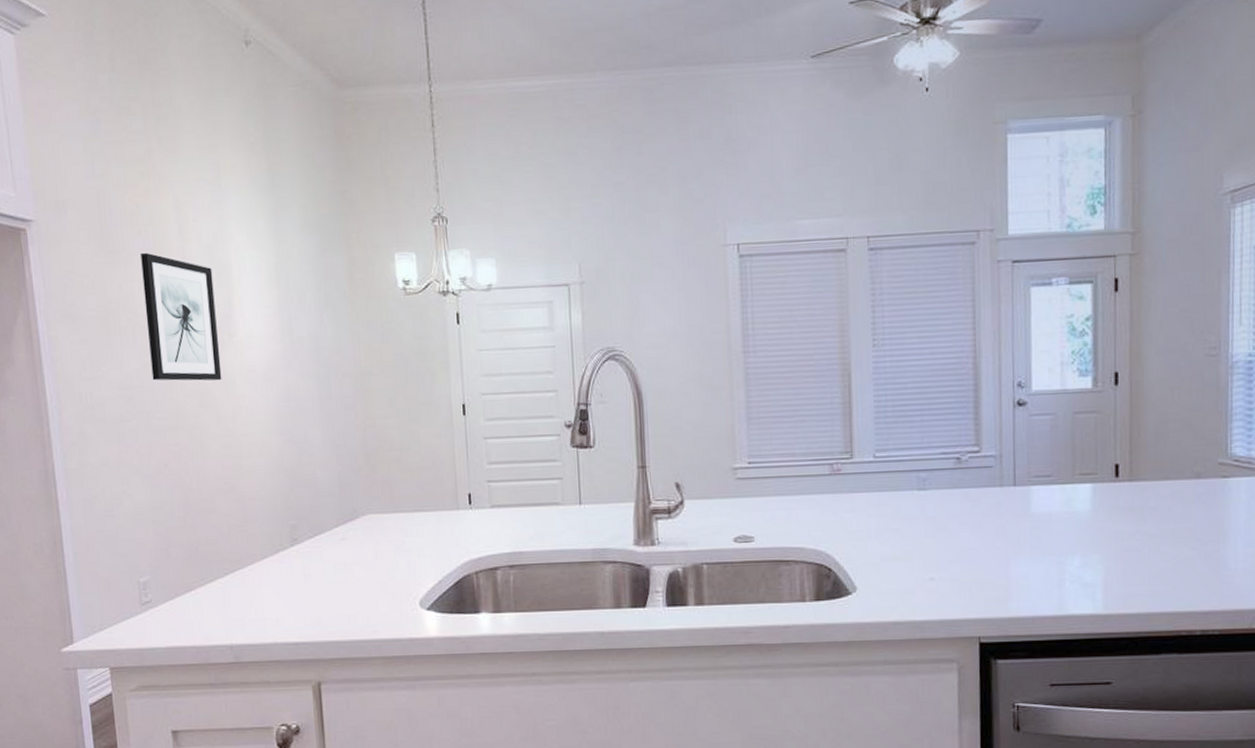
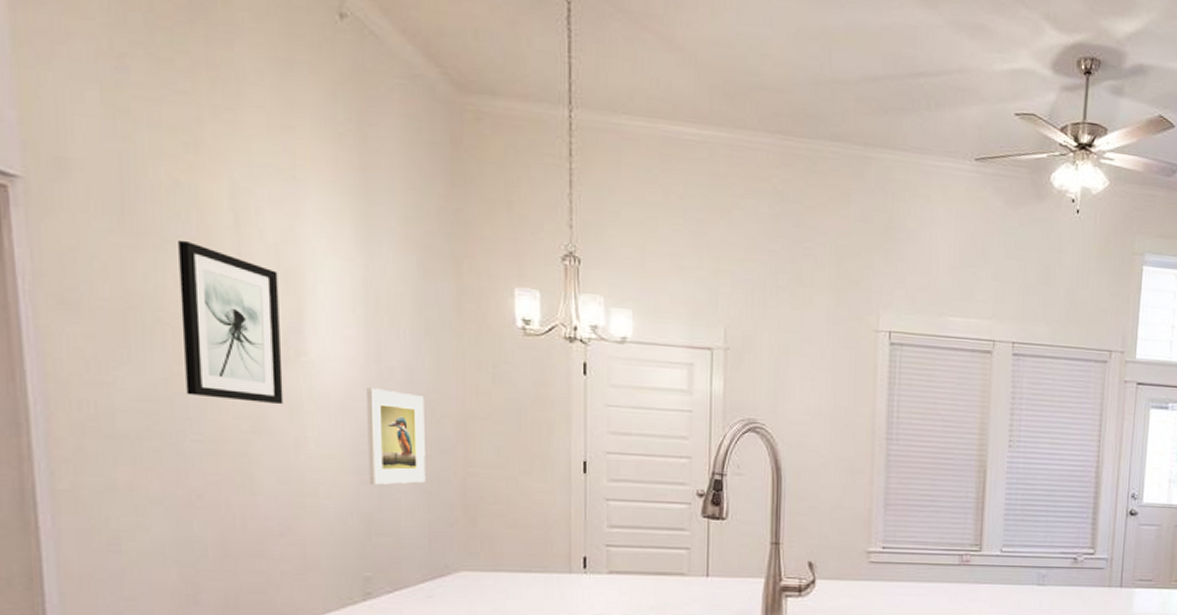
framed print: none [283,357,334,443] -> present [367,388,426,486]

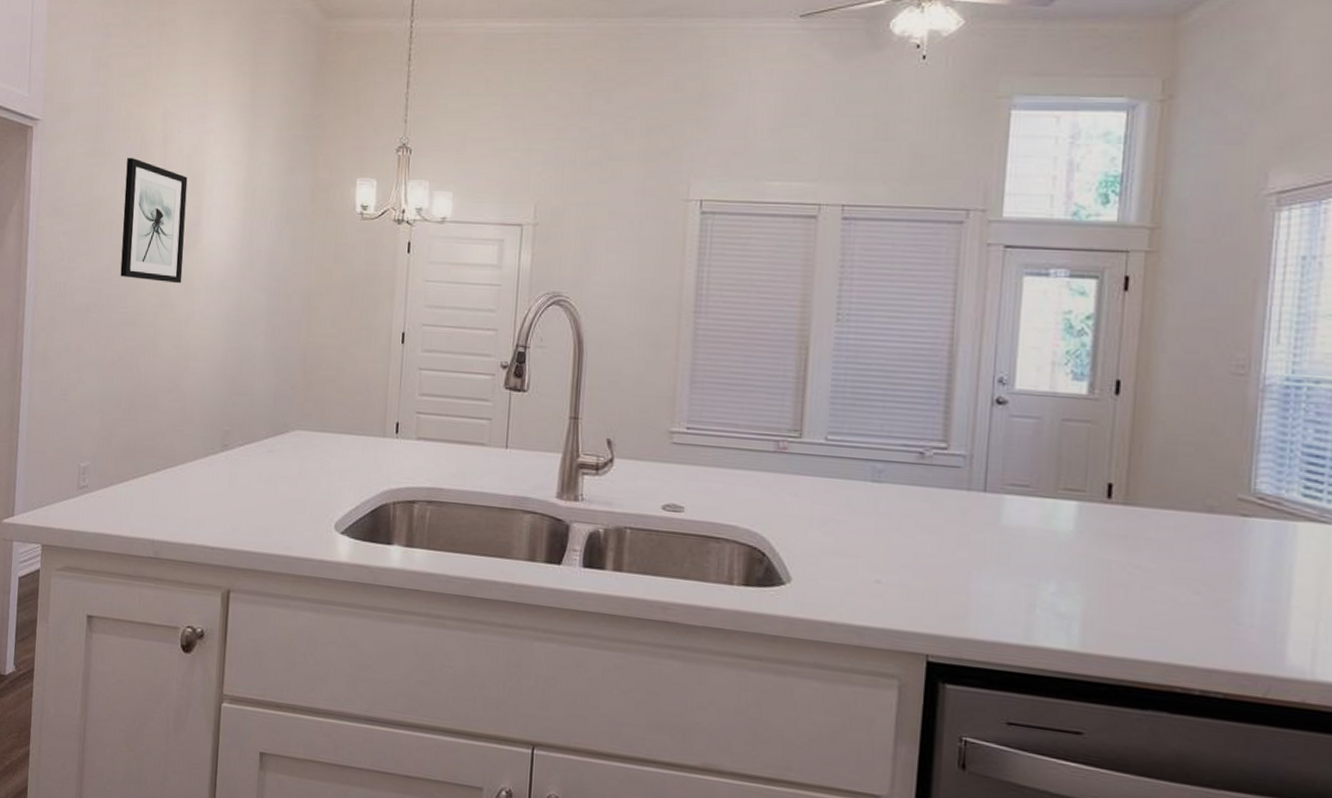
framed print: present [367,388,426,486] -> none [235,269,281,352]

